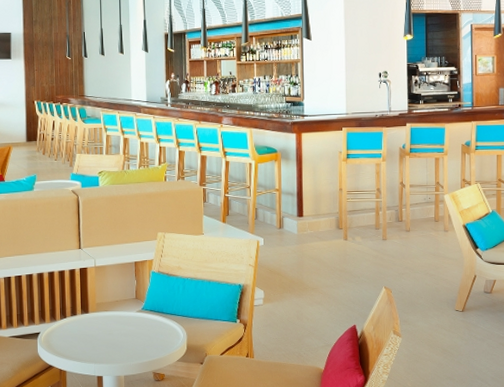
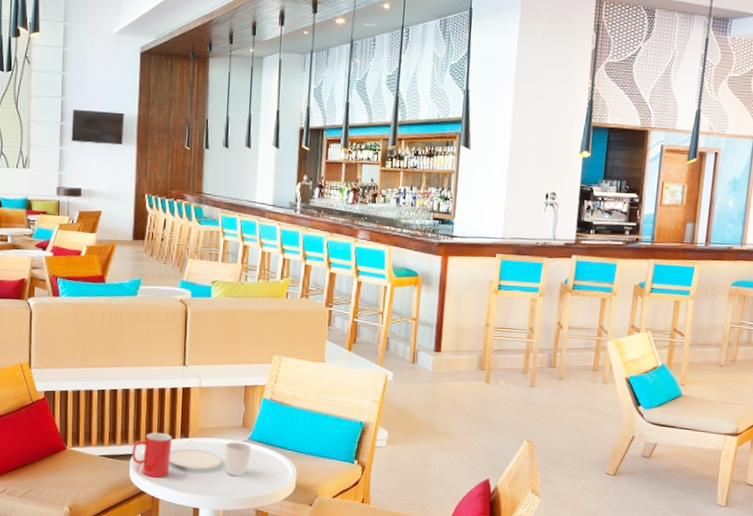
cup: none [38,311,74,352] -> present [131,432,172,478]
plate: none [72,323,121,341] -> present [169,448,223,470]
cup: none [121,313,145,344] -> present [224,442,251,477]

